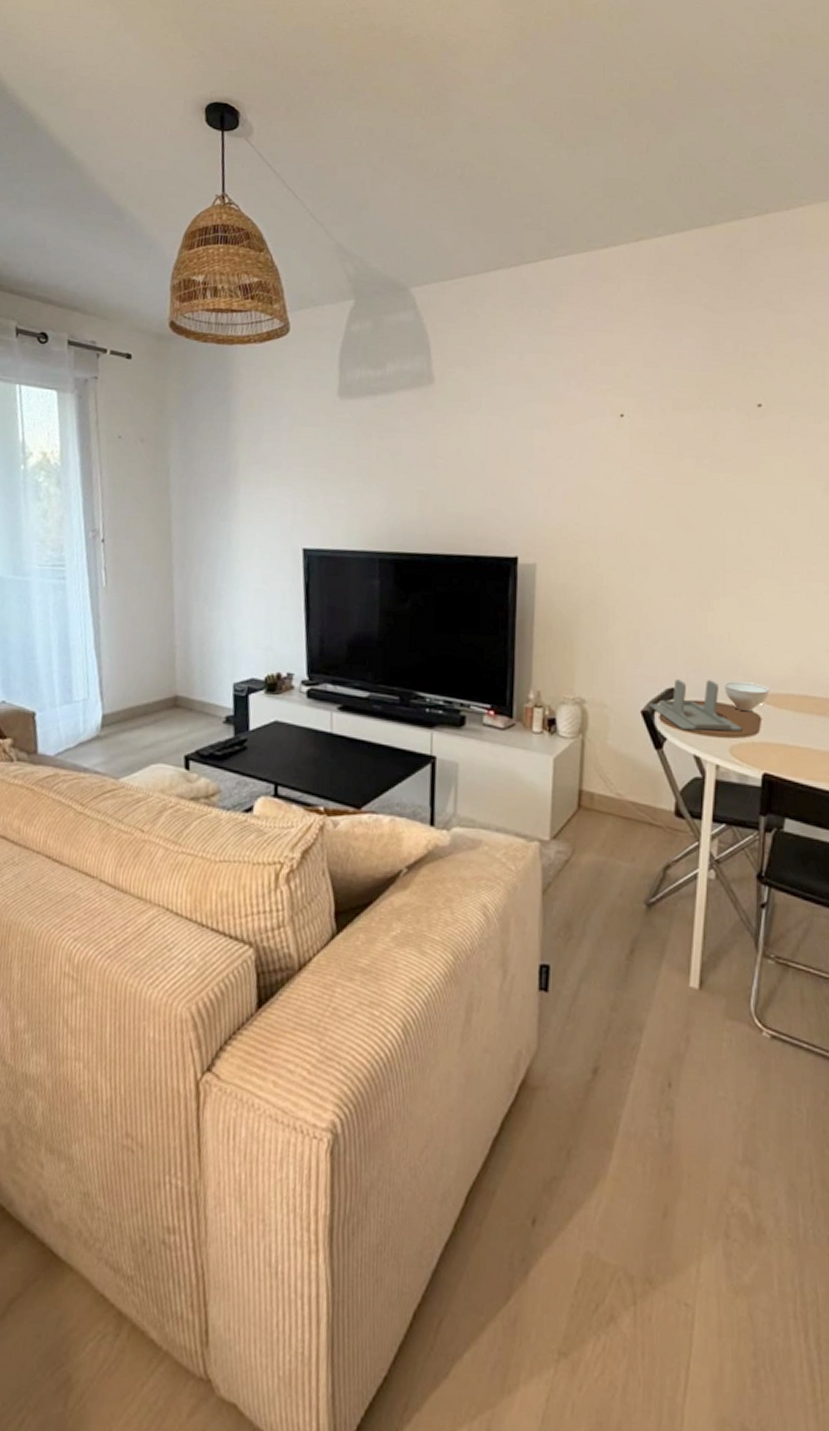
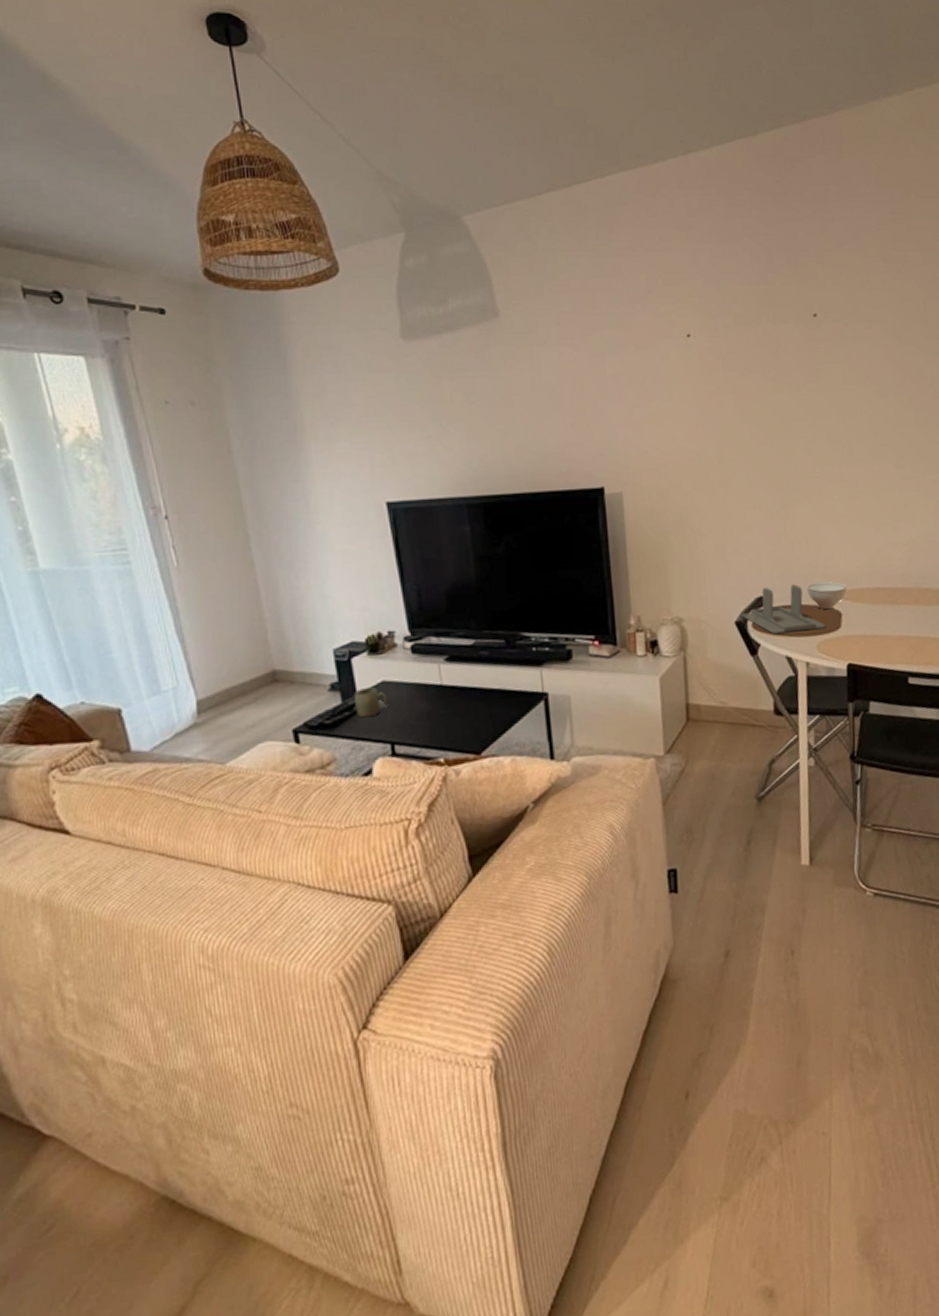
mug: none [246,725,277,755] -> present [354,687,387,718]

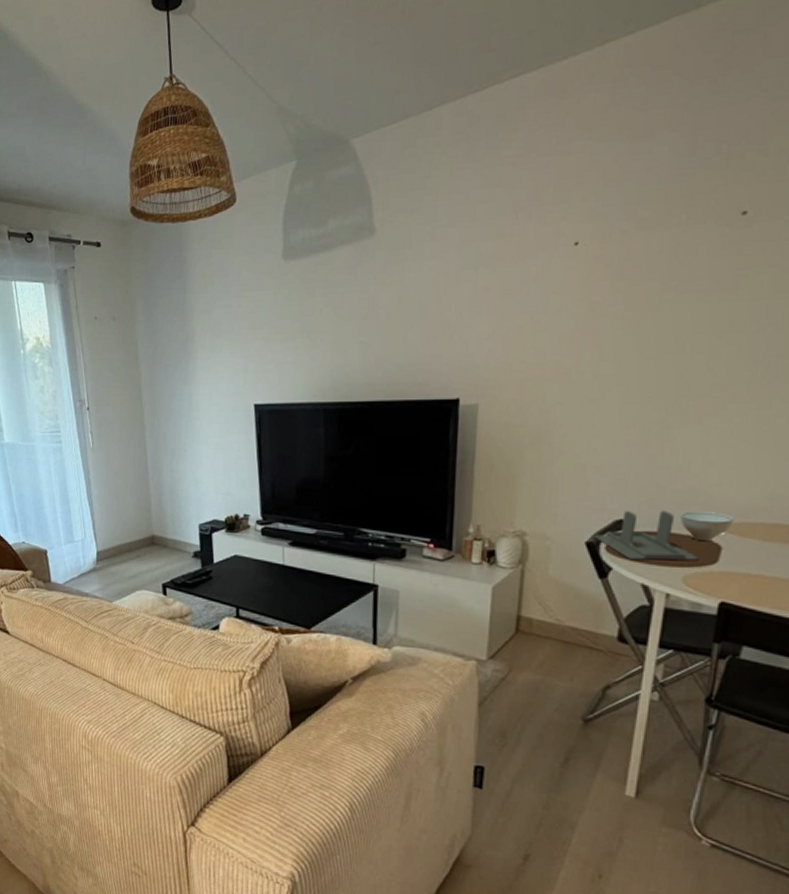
mug: present [354,687,387,718] -> none [211,559,237,583]

